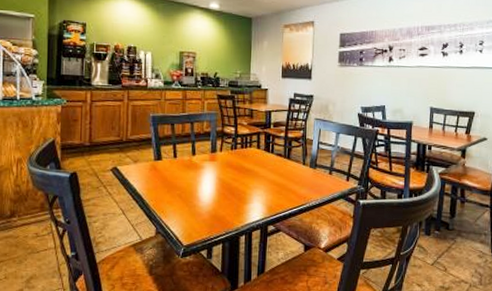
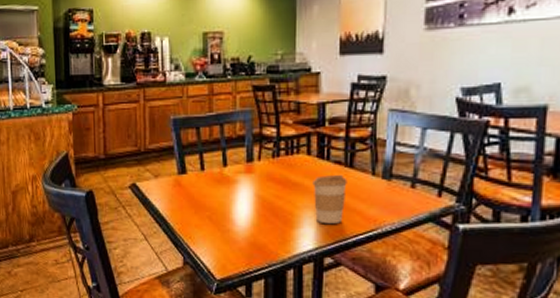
coffee cup: none [261,163,286,200] -> present [313,174,347,224]

